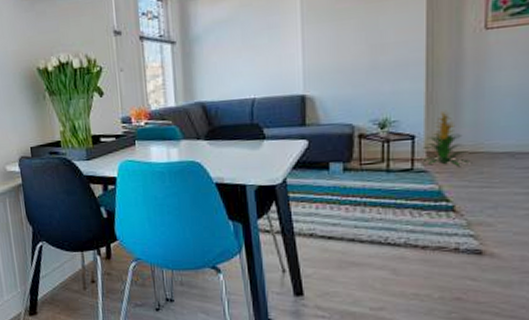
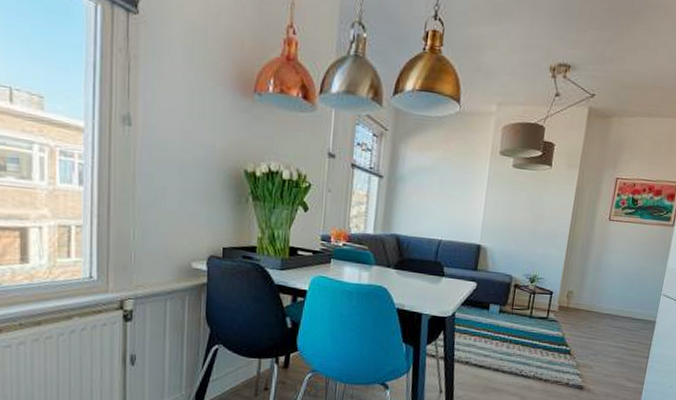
indoor plant: present [420,110,469,166] -> none [555,275,585,320]

